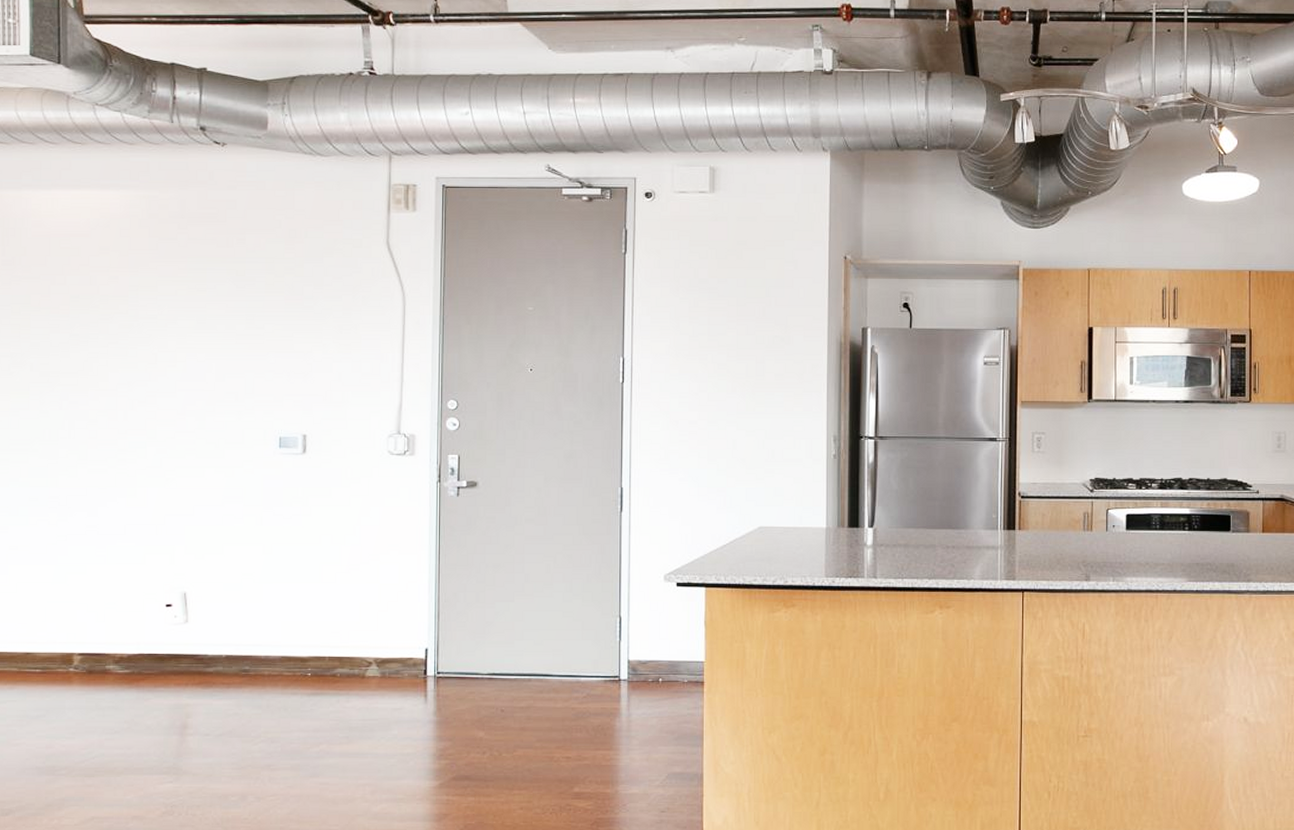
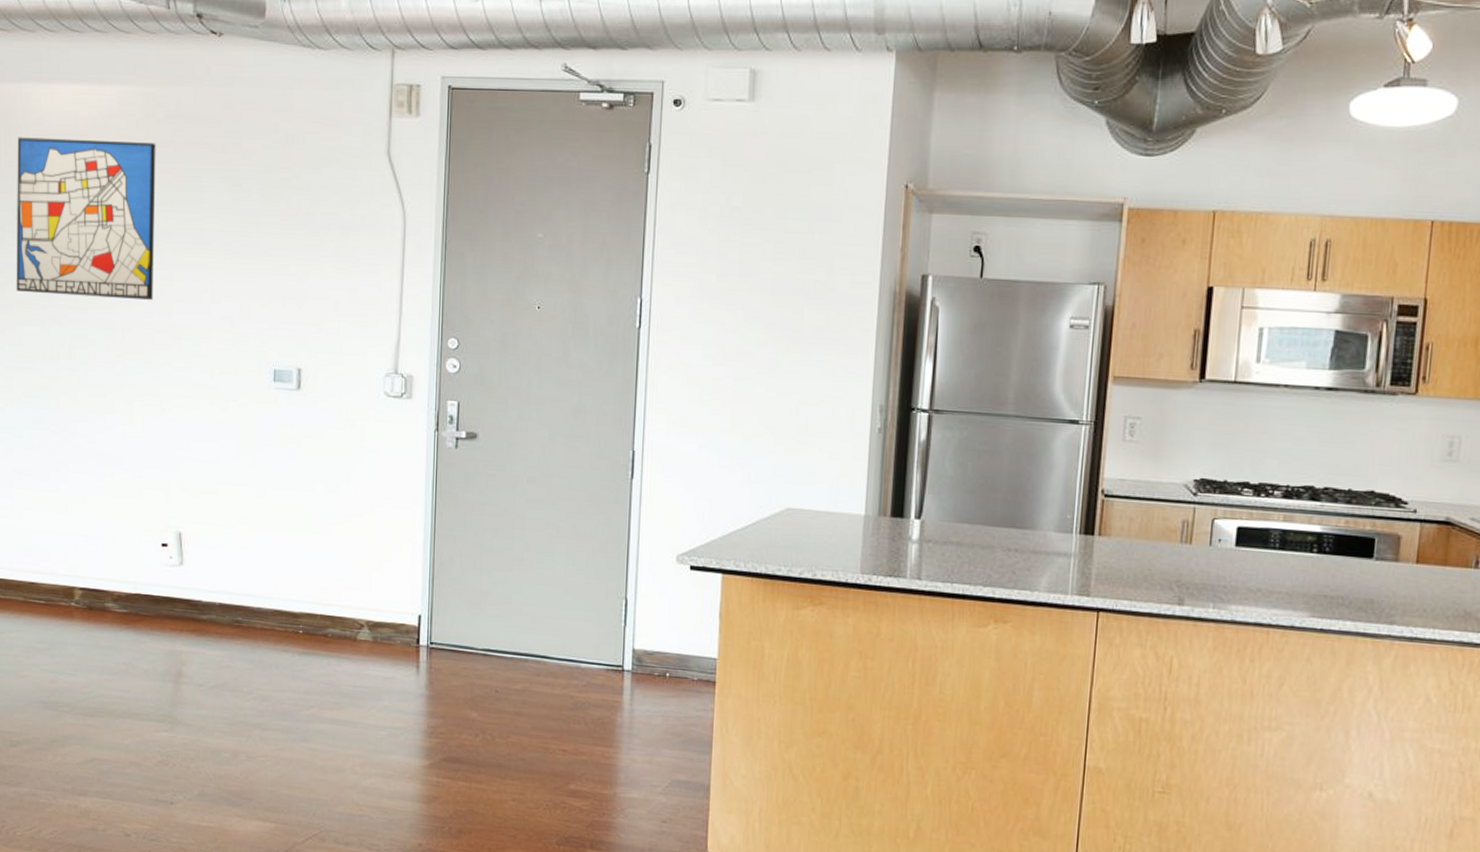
wall art: none [13,238,159,380] -> present [16,137,156,300]

